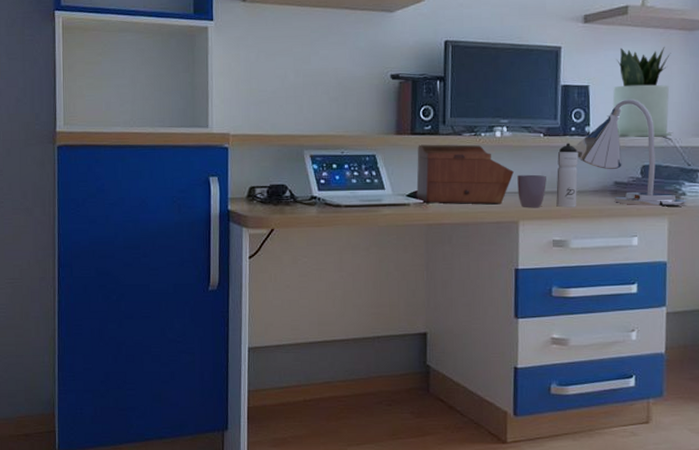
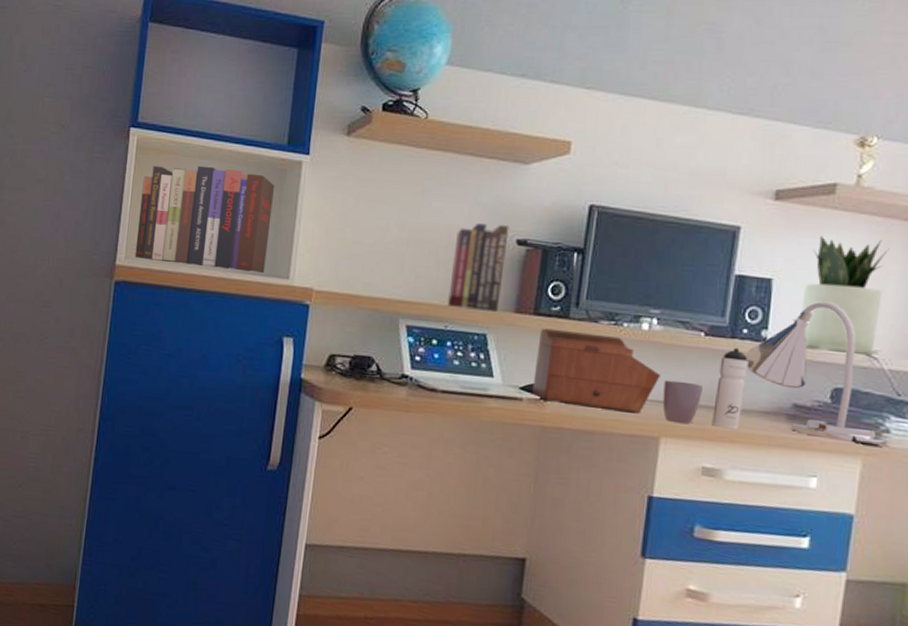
books: none [72,38,187,125] -> present [134,165,274,273]
books: none [341,63,384,137] -> present [447,223,510,313]

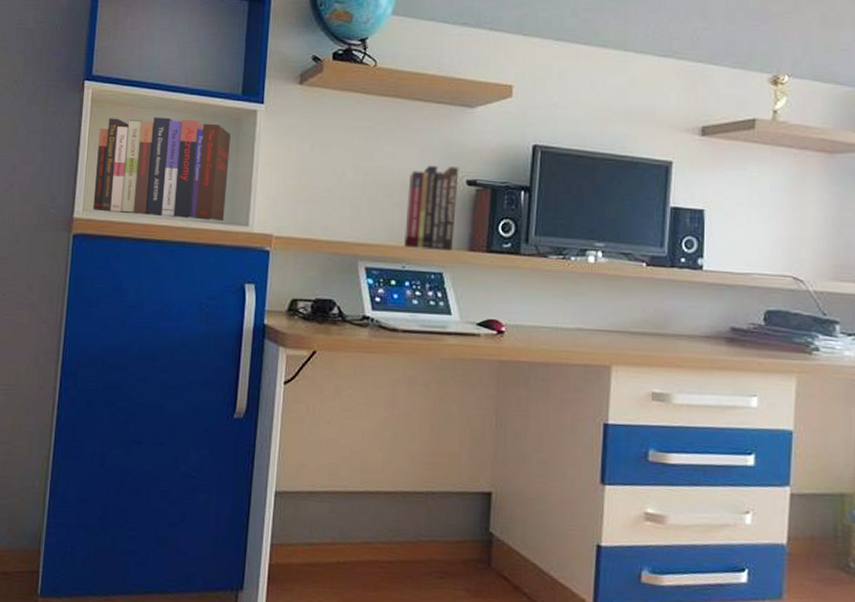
sewing box: present [532,328,662,414] -> none [489,265,609,344]
mug: present [662,379,703,425] -> none [611,310,647,352]
water bottle: present [712,347,749,430] -> none [658,276,688,355]
table lamp: present [743,301,891,447] -> none [682,229,821,365]
planter: present [801,235,890,356] -> none [732,168,807,279]

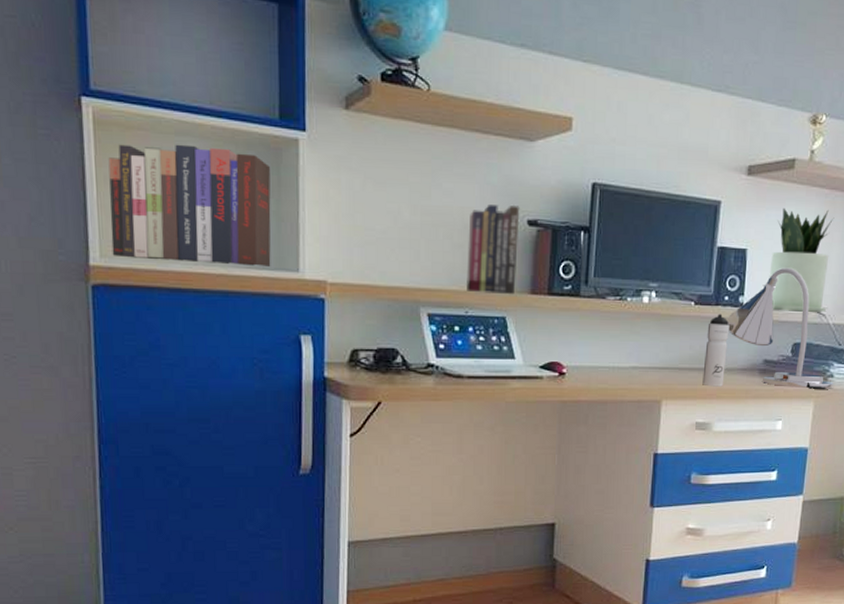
water bottle: none [658,276,688,355] -> present [702,314,730,387]
table lamp: none [682,229,821,365] -> present [725,267,834,390]
planter: none [732,168,807,279] -> present [769,207,834,313]

